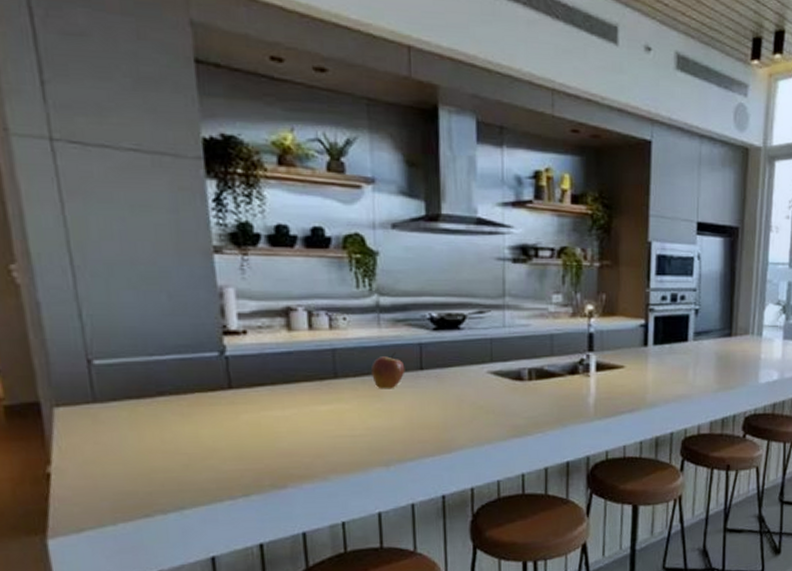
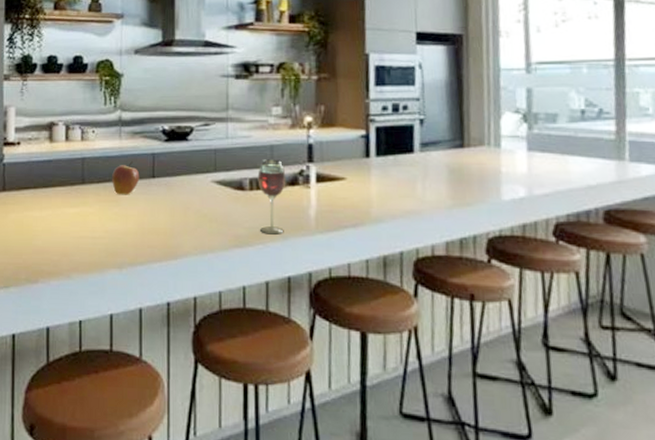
wineglass: none [537,348,566,423] -> present [257,159,286,235]

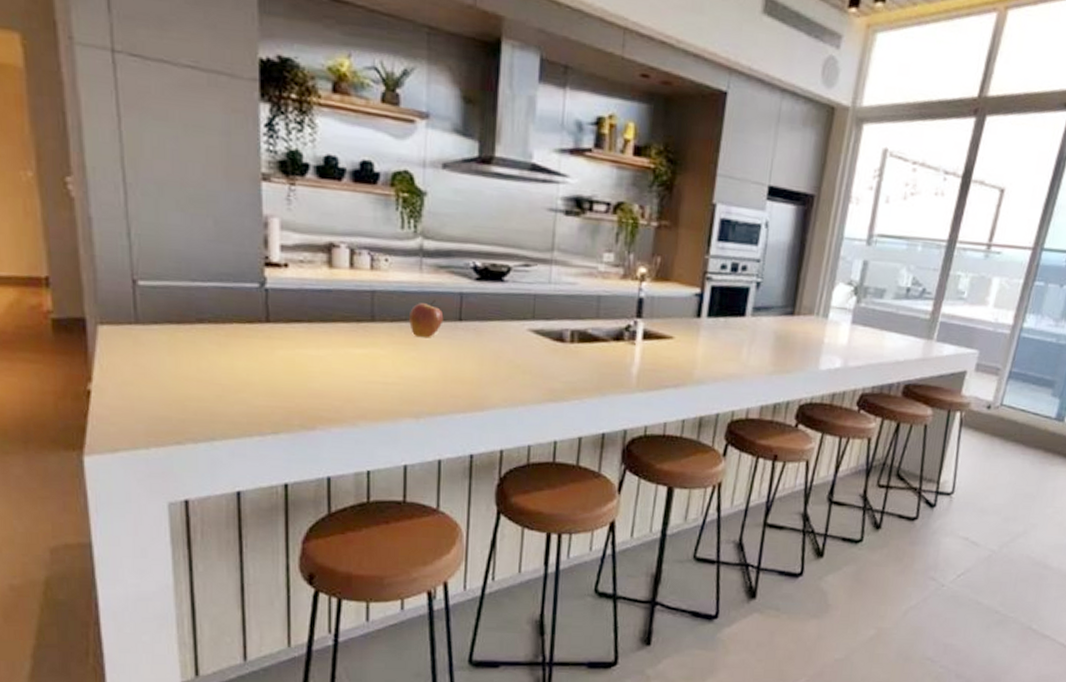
wineglass: present [257,159,286,235] -> none [578,310,611,391]

